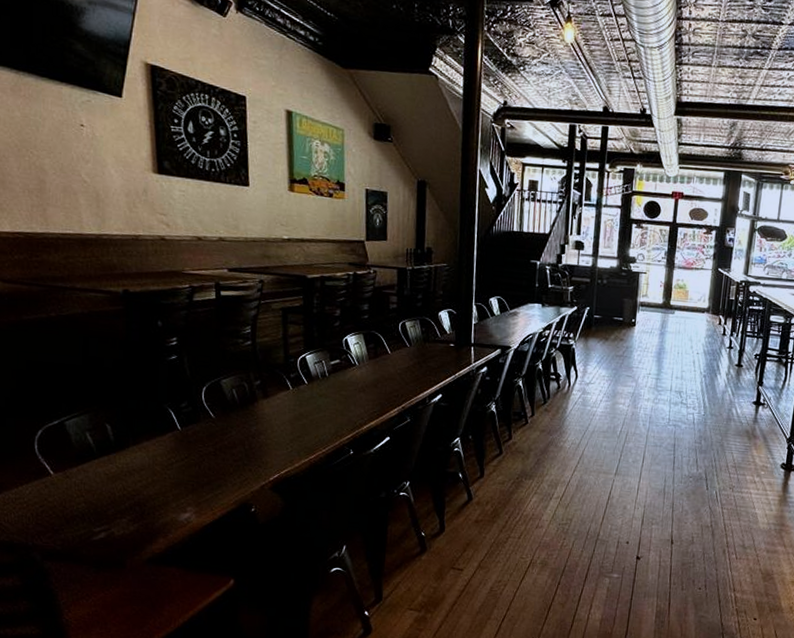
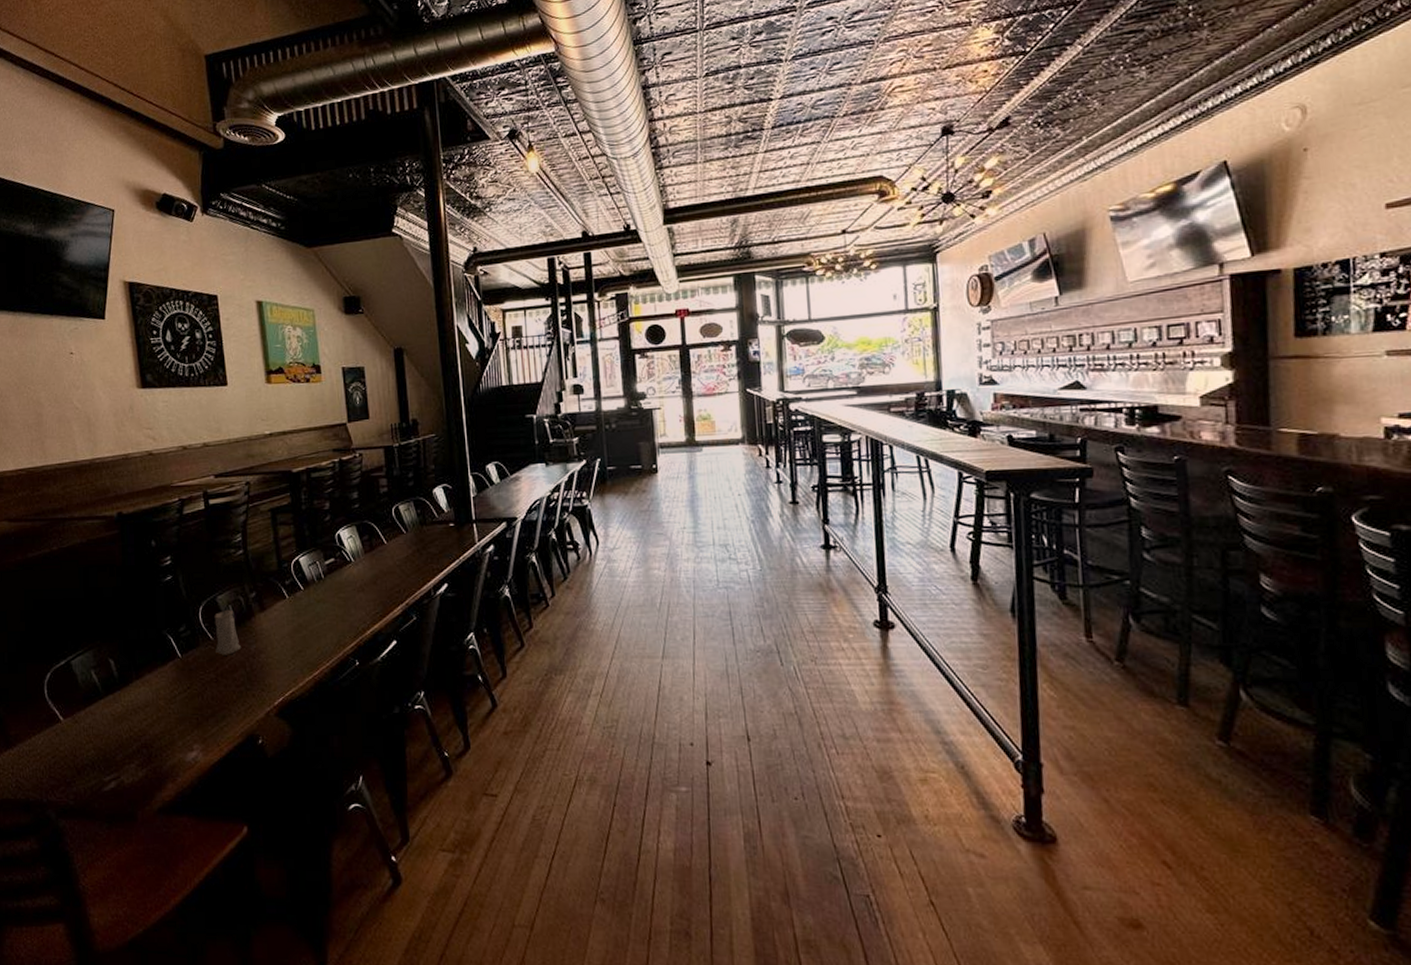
candle: none [216,391,241,433] -> present [214,608,241,655]

